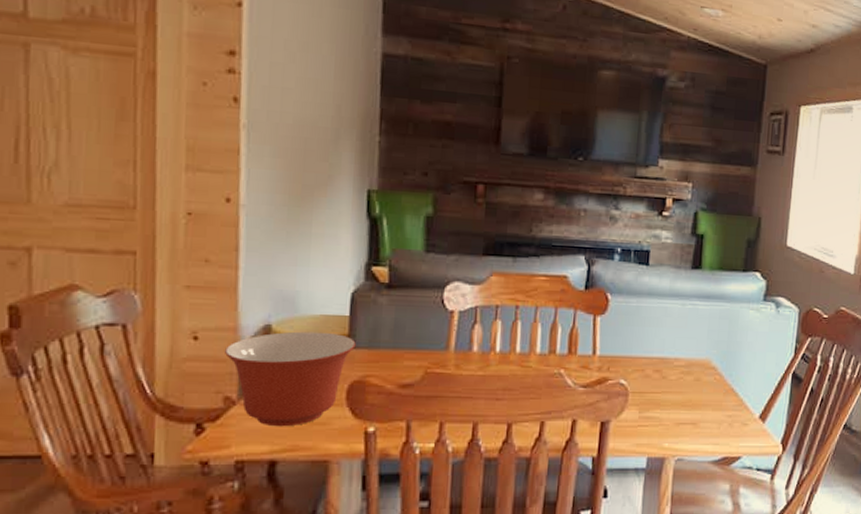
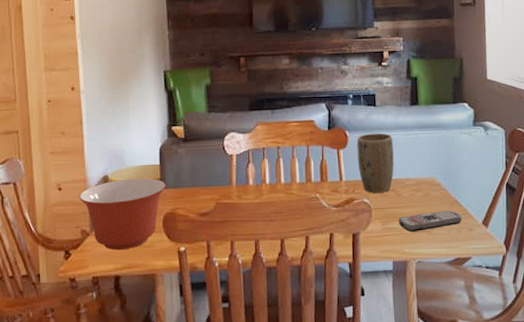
plant pot: none [617,298,665,374] -> present [356,133,394,193]
remote control: none [660,400,737,423] -> present [398,210,463,232]

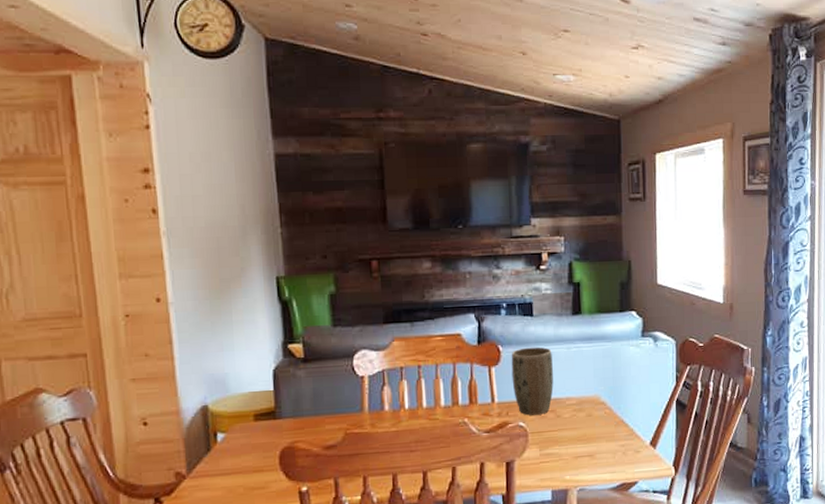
mixing bowl: present [79,178,166,251] -> none [171,407,282,495]
remote control: present [398,210,463,232] -> none [558,431,629,457]

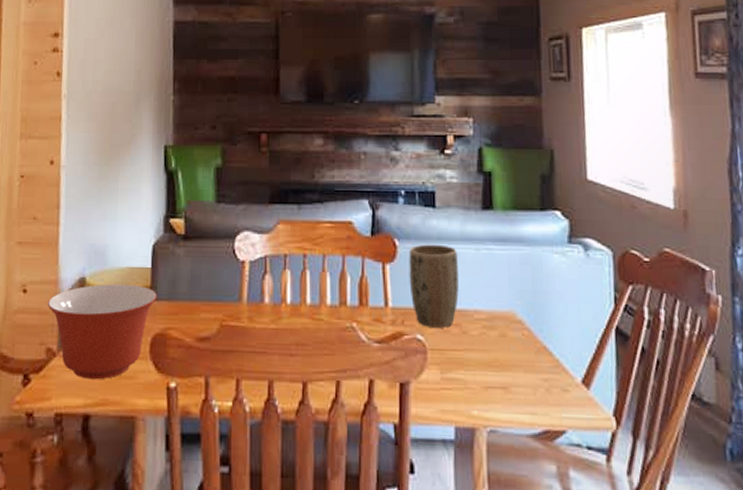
mixing bowl: none [171,407,282,495] -> present [48,284,157,380]

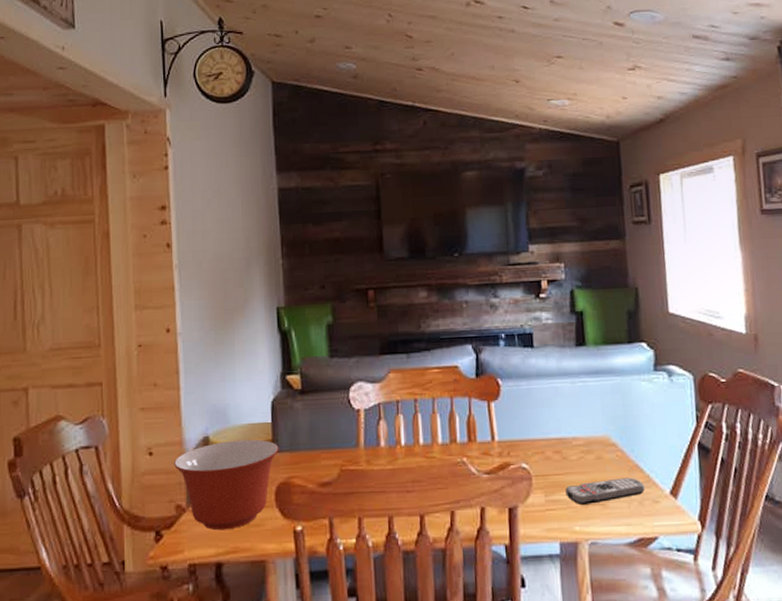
plant pot: present [409,244,459,328] -> none [511,380,558,456]
remote control: none [464,360,554,387] -> present [565,477,645,505]

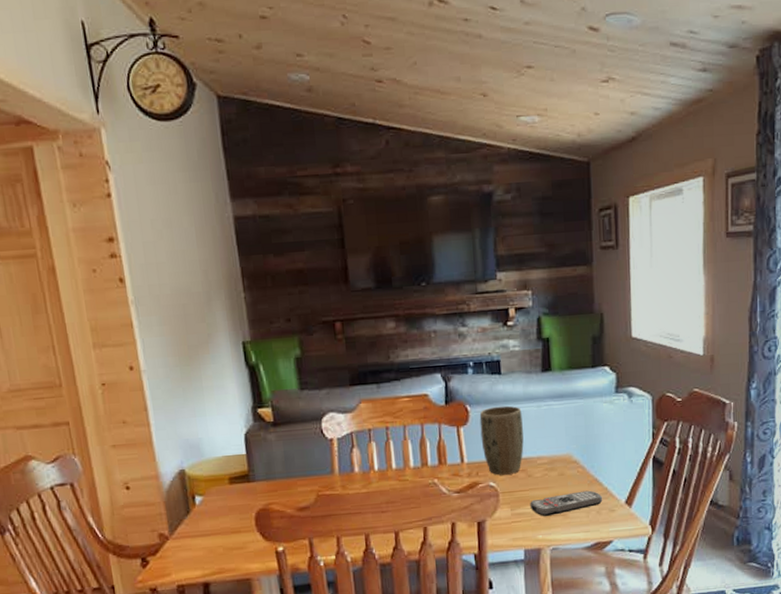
mixing bowl: present [174,439,279,531] -> none [152,470,256,555]
plant pot: none [511,380,558,456] -> present [479,405,524,476]

